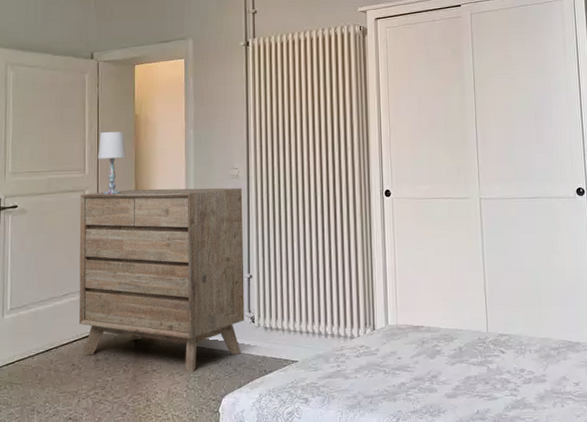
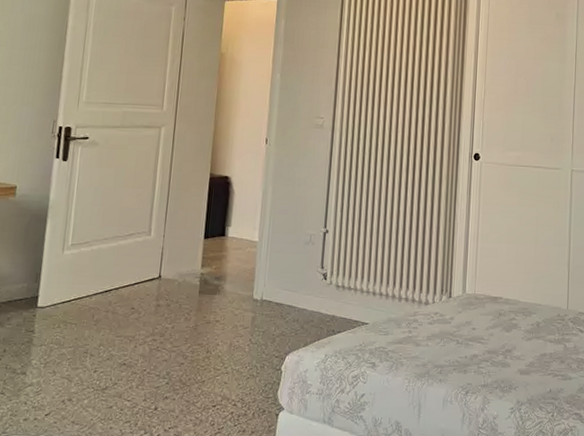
dresser: present [79,188,245,373] -> none [143,130,326,327]
table lamp: present [98,131,126,195] -> none [178,67,208,134]

